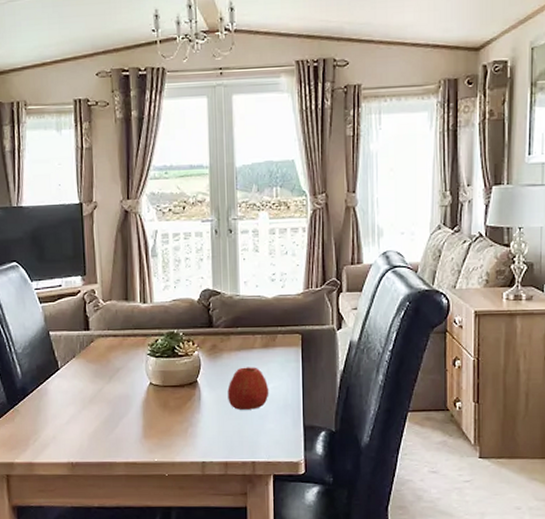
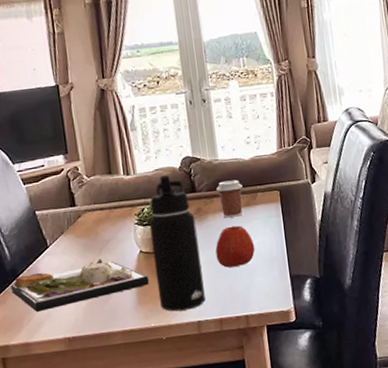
dinner plate: none [20,386,156,434] -> present [10,258,149,313]
water bottle: none [161,307,212,449] -> present [149,175,206,312]
coffee cup: none [235,318,262,358] -> present [216,179,243,218]

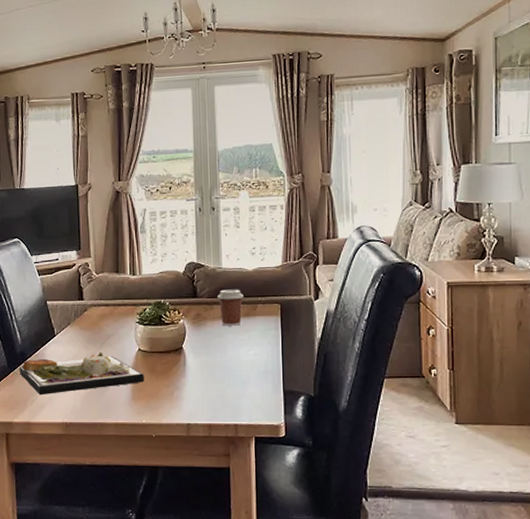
water bottle: present [149,175,206,312] -> none [149,279,197,411]
apple: present [215,225,255,268] -> none [211,334,251,375]

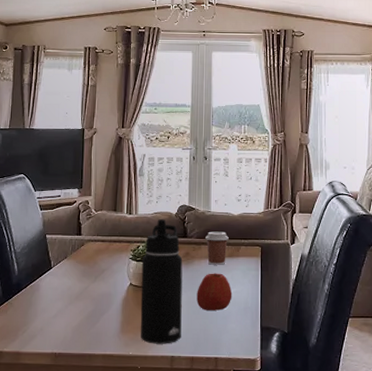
dinner plate: present [19,351,144,396] -> none [13,285,134,326]
water bottle: none [149,279,197,411] -> present [140,219,183,344]
apple: none [211,334,251,375] -> present [196,273,232,311]

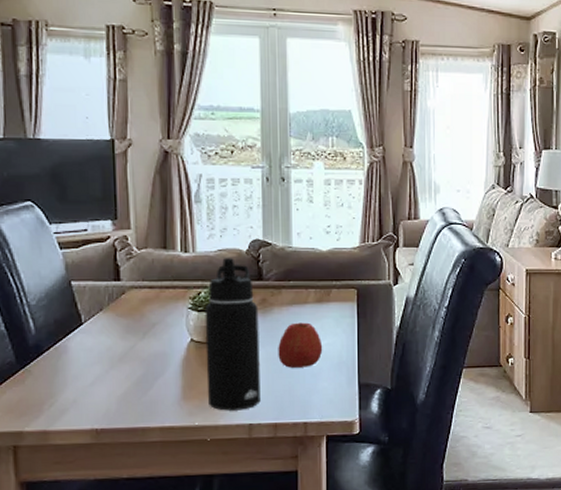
coffee cup: present [205,231,229,265] -> none [286,271,316,313]

